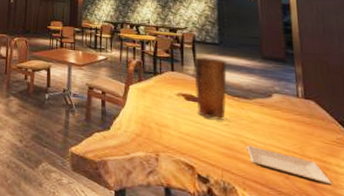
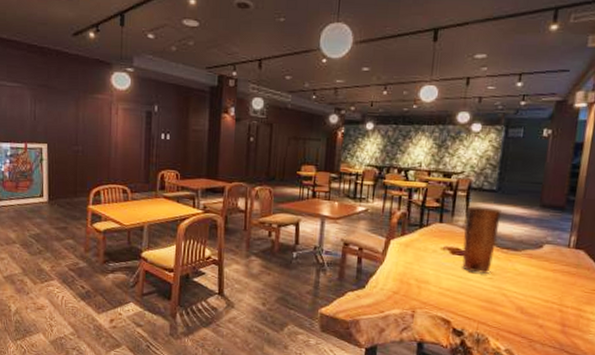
plate: present [247,145,333,185] -> none [507,298,583,331]

